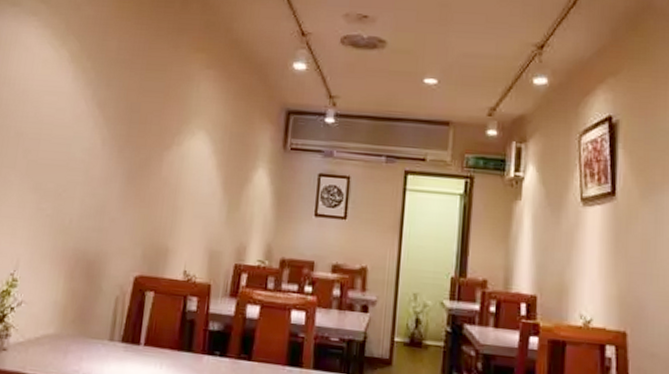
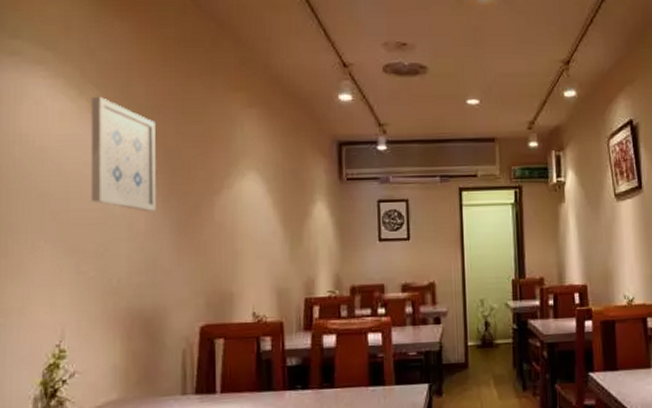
wall art: none [57,47,122,160] -> present [90,96,156,212]

